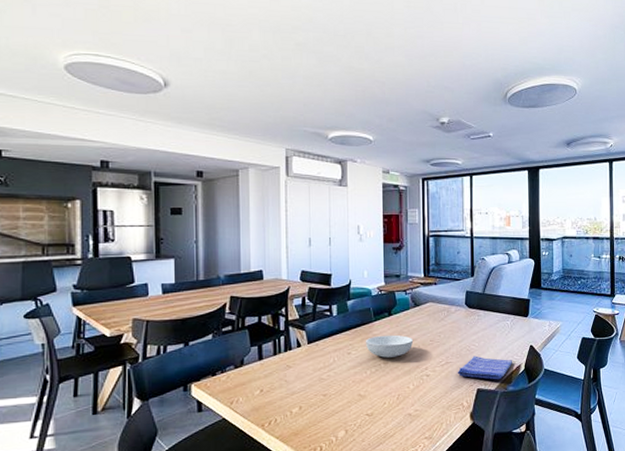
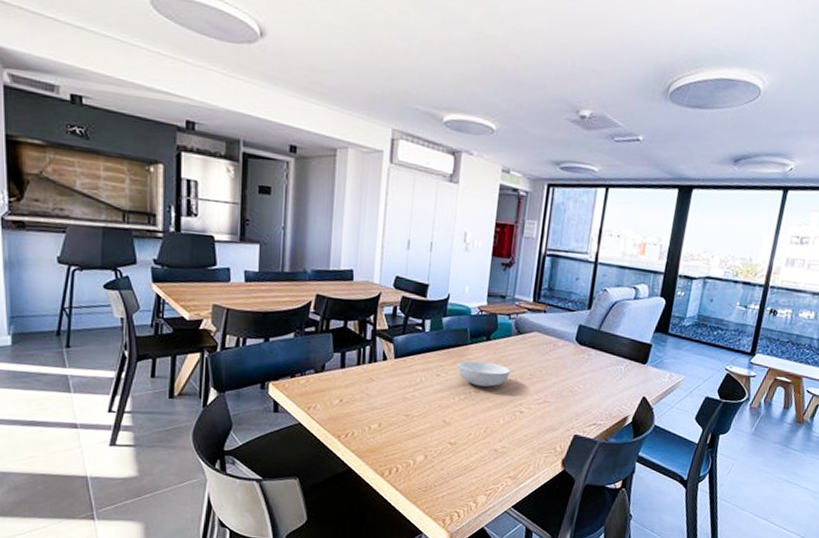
dish towel: present [457,356,513,380] -> none [554,398,620,429]

